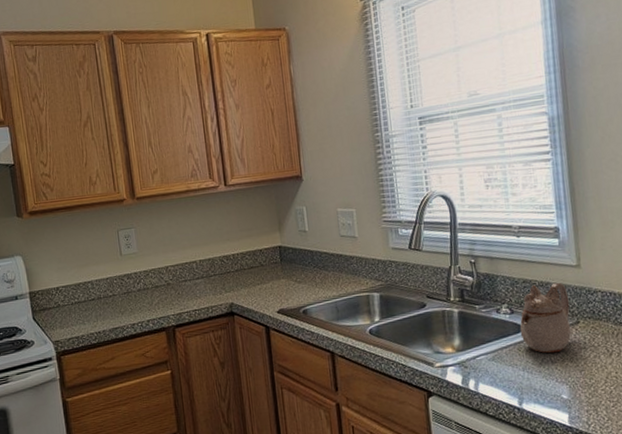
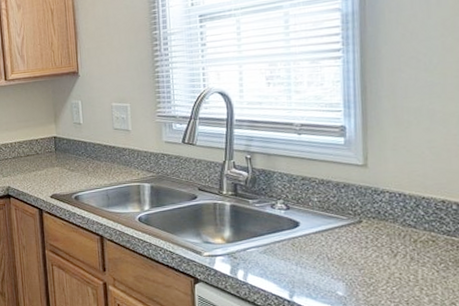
teapot: present [519,282,572,354] -> none [295,181,353,251]

